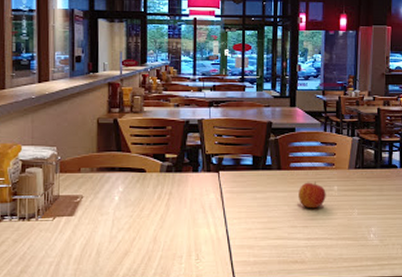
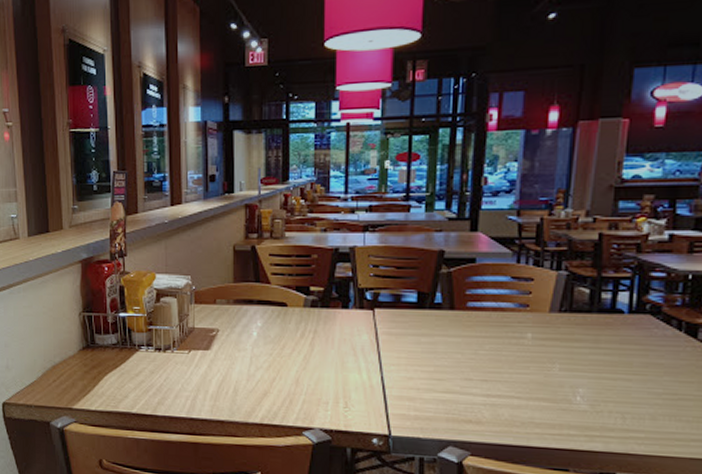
apple: present [299,182,326,209] -> none [476,326,515,360]

